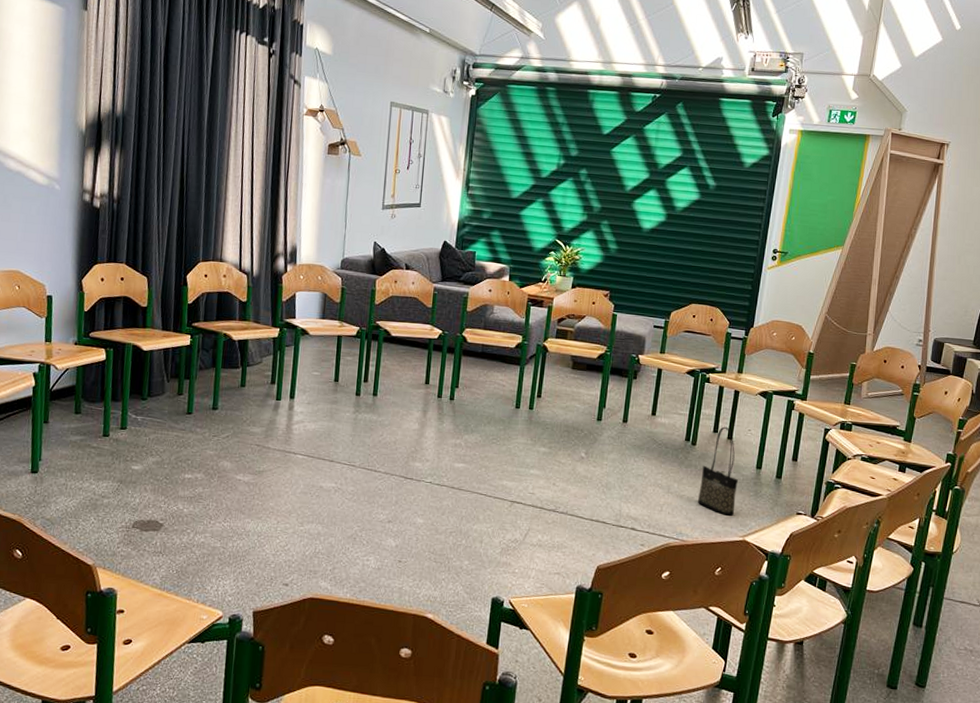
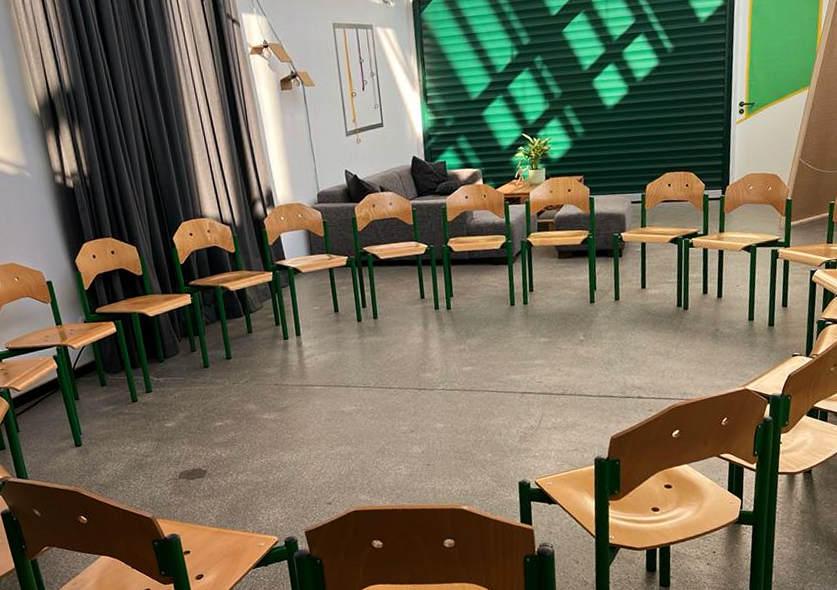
tote bag: present [697,426,738,516] -> none [696,286,733,370]

